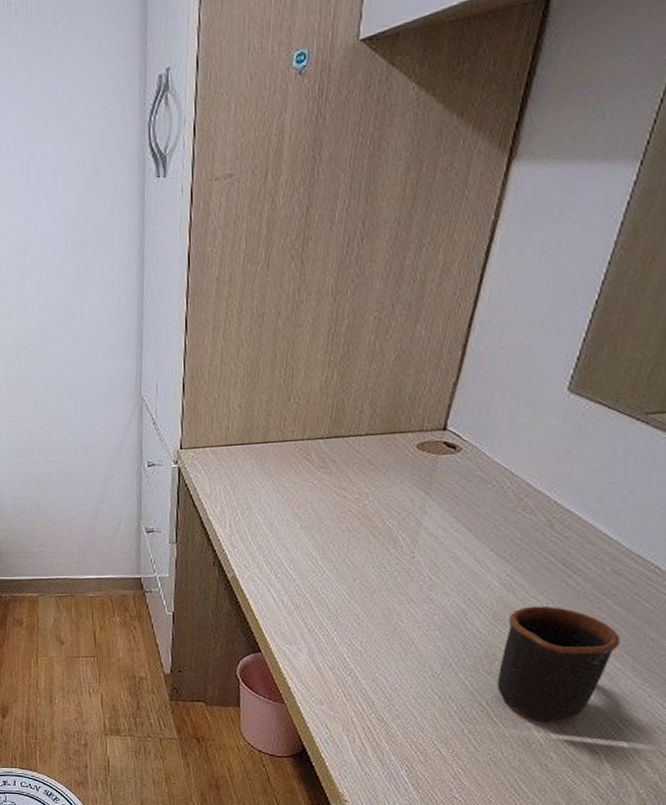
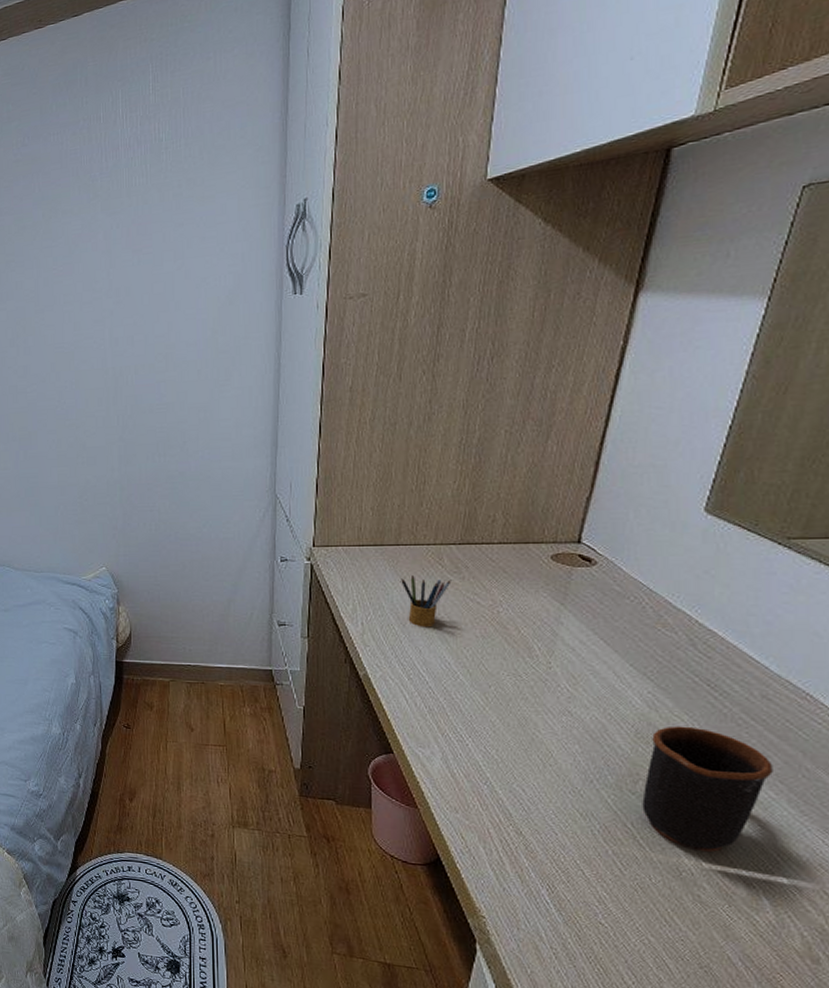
pencil box: none [269,472,319,525] -> present [401,574,452,627]

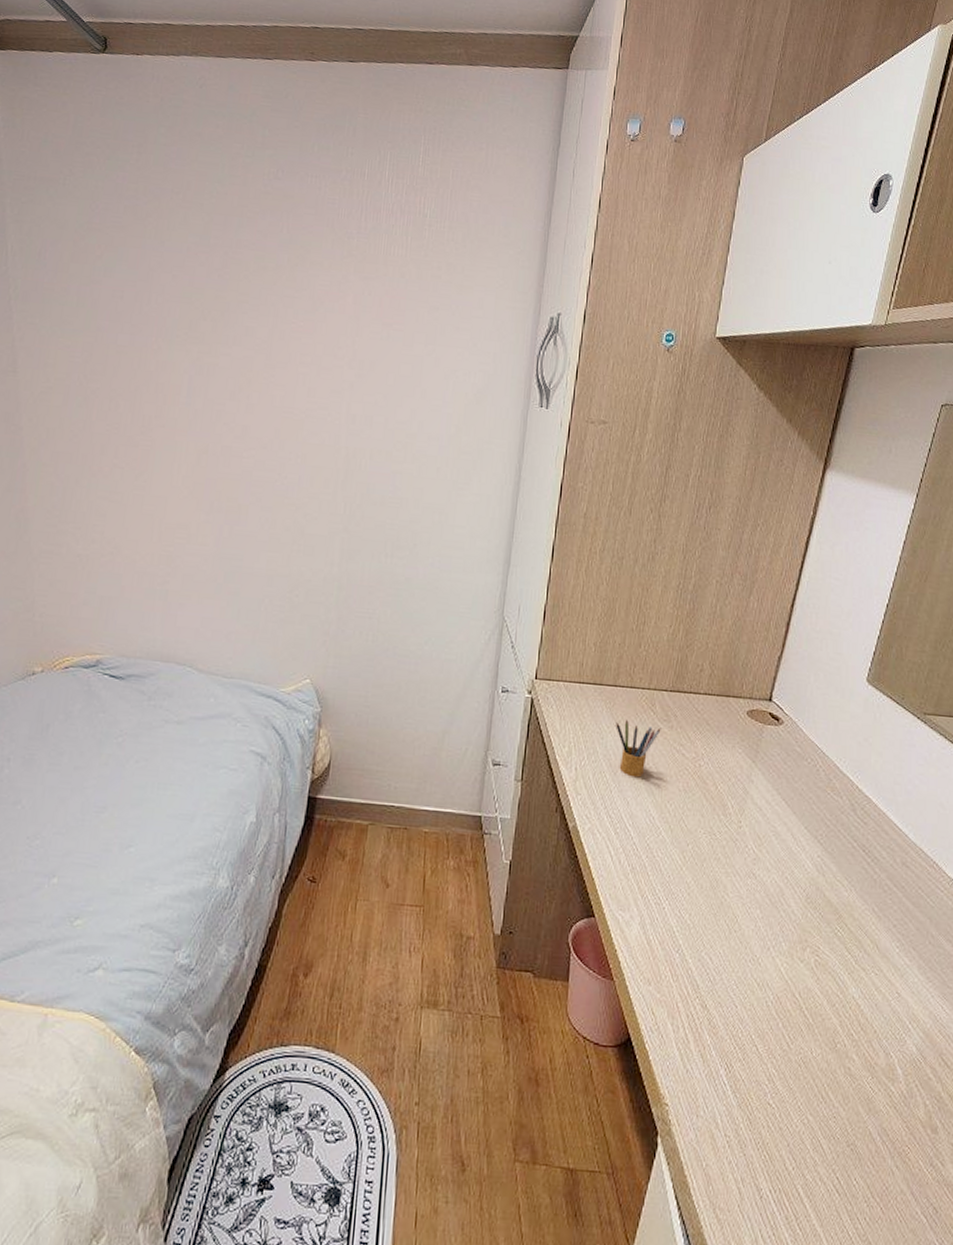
mug: present [642,726,773,852] -> none [808,891,908,1021]

